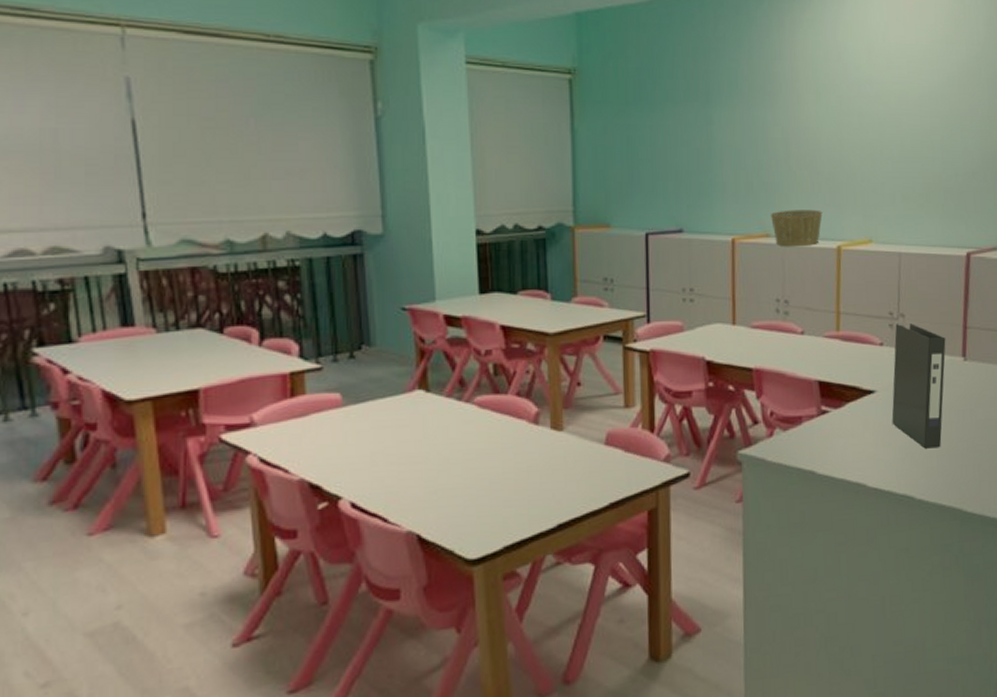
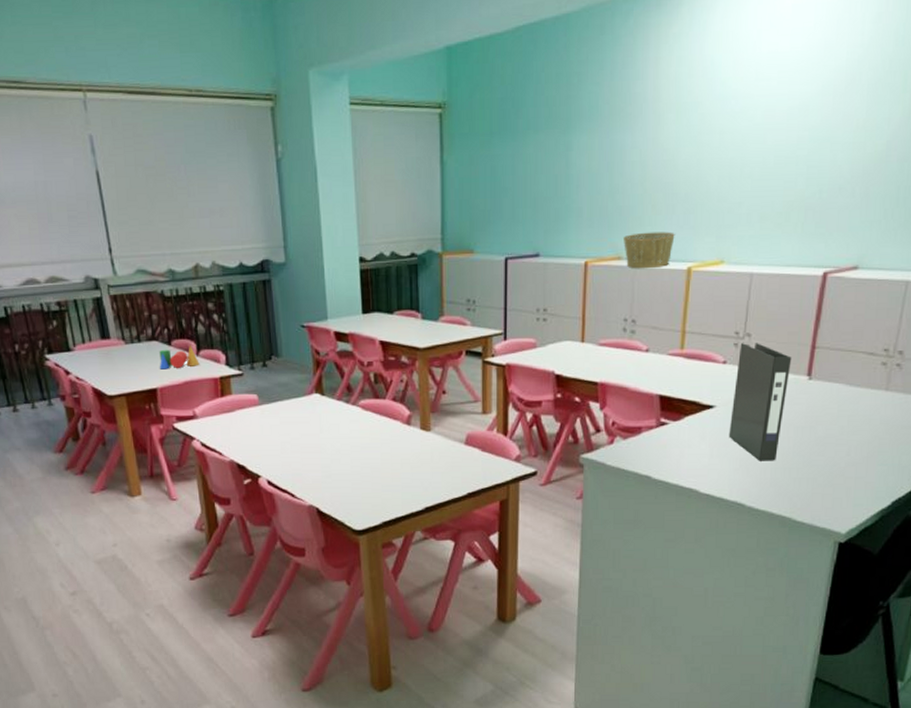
toy blocks: none [204,333,263,365] -> present [159,345,200,370]

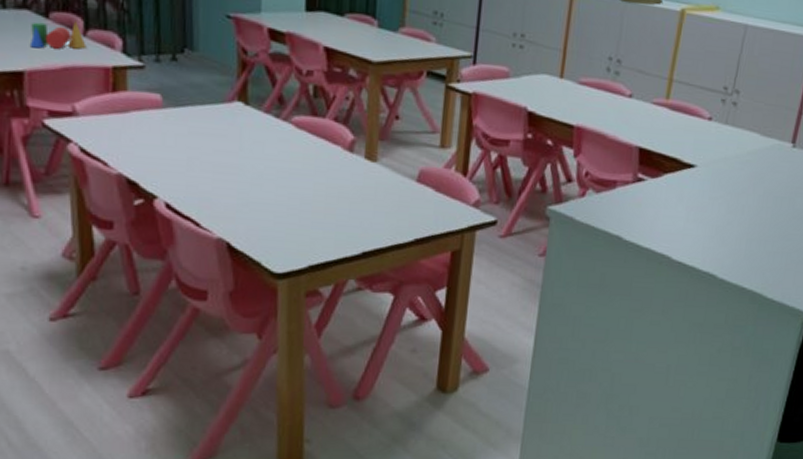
binder: present [728,343,792,461] -> none [707,100,778,232]

